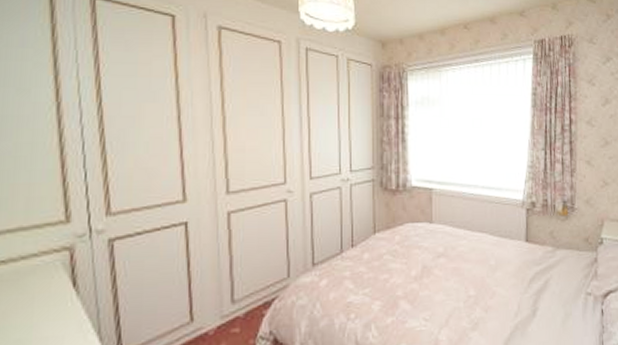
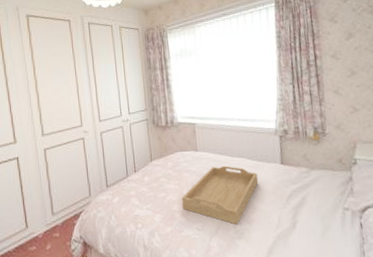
serving tray: none [409,241,500,313] -> present [182,165,259,225]

